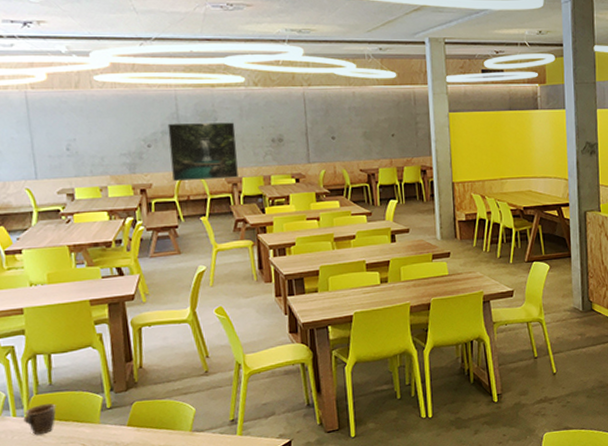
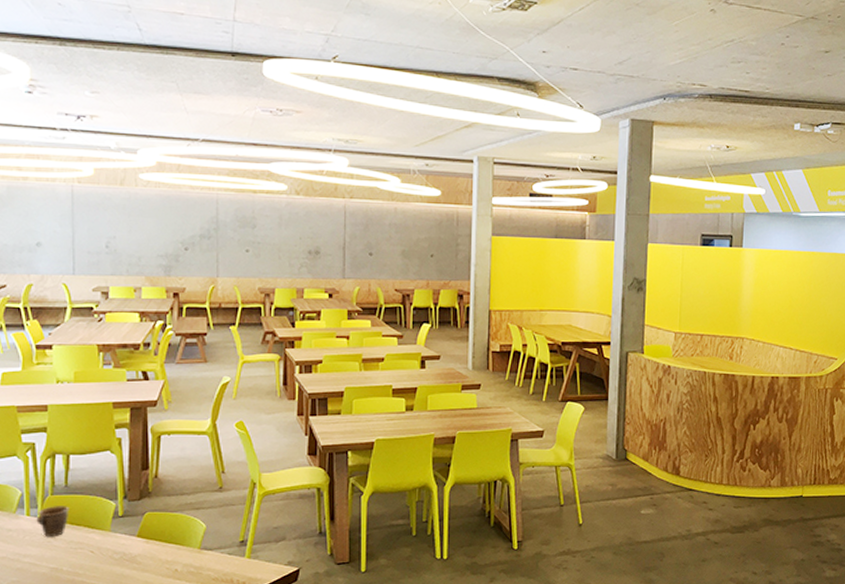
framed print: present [167,122,238,182] -> none [206,227,273,288]

